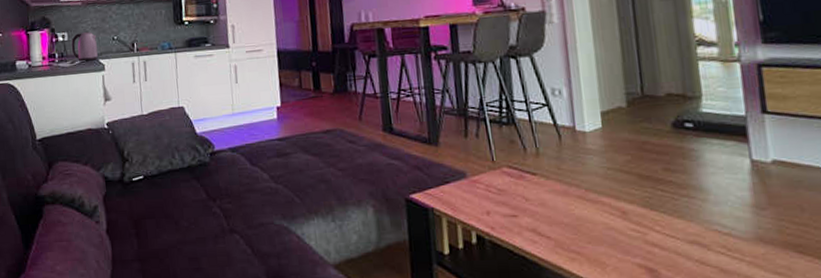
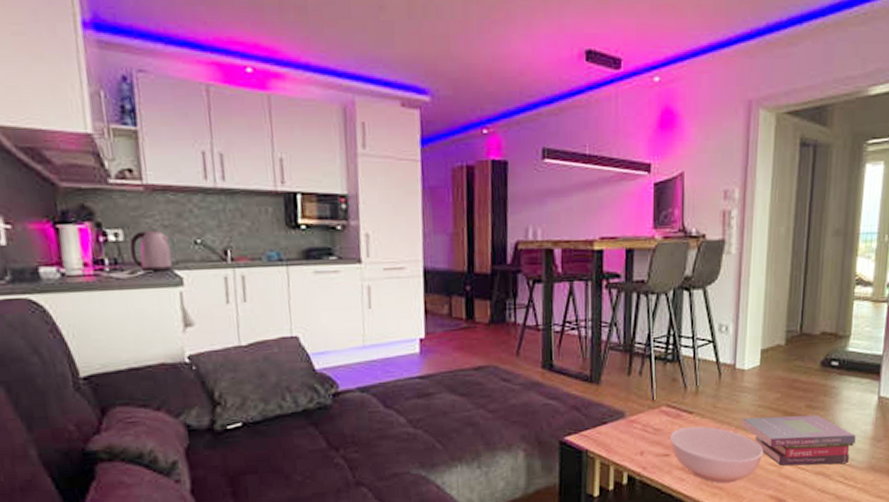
bowl: none [514,187,622,248] -> present [669,426,764,484]
books: none [590,178,732,234] -> present [741,414,856,466]

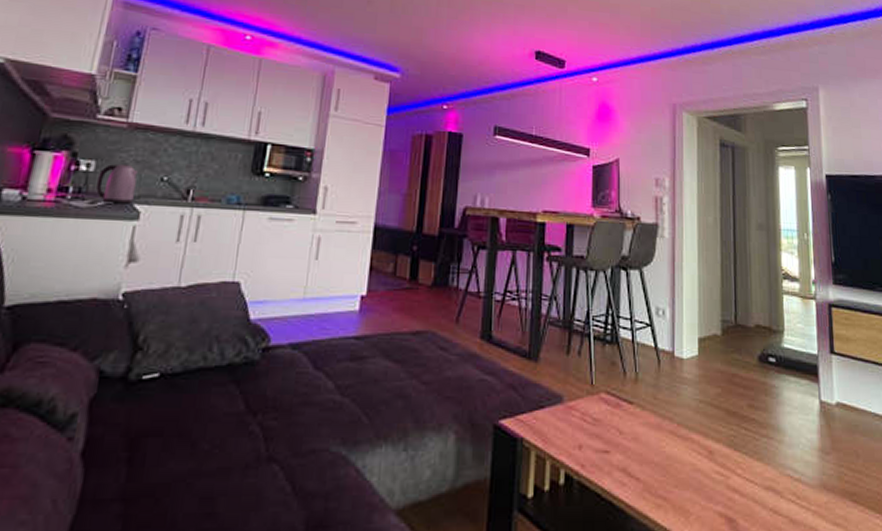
bowl: present [669,426,764,484] -> none [609,419,709,493]
books: present [741,414,856,466] -> none [682,413,803,479]

